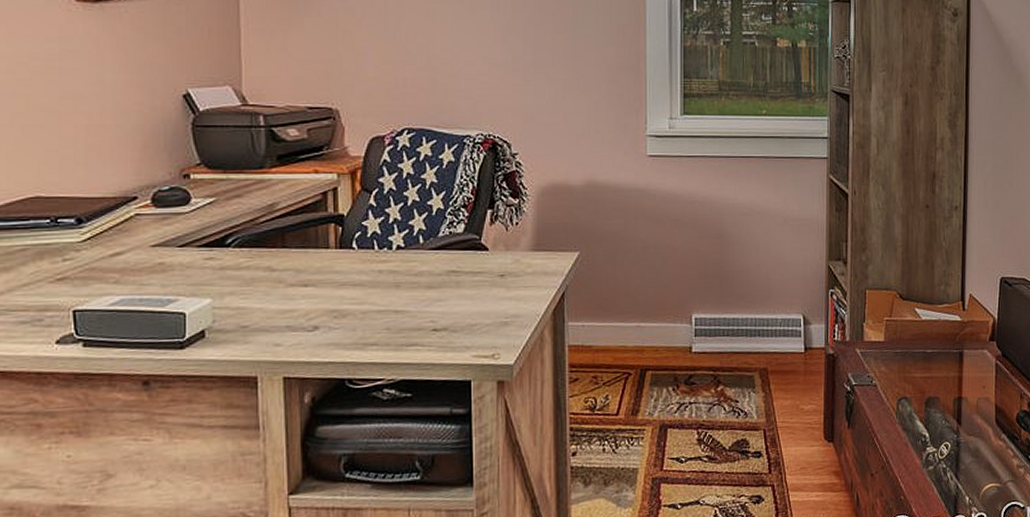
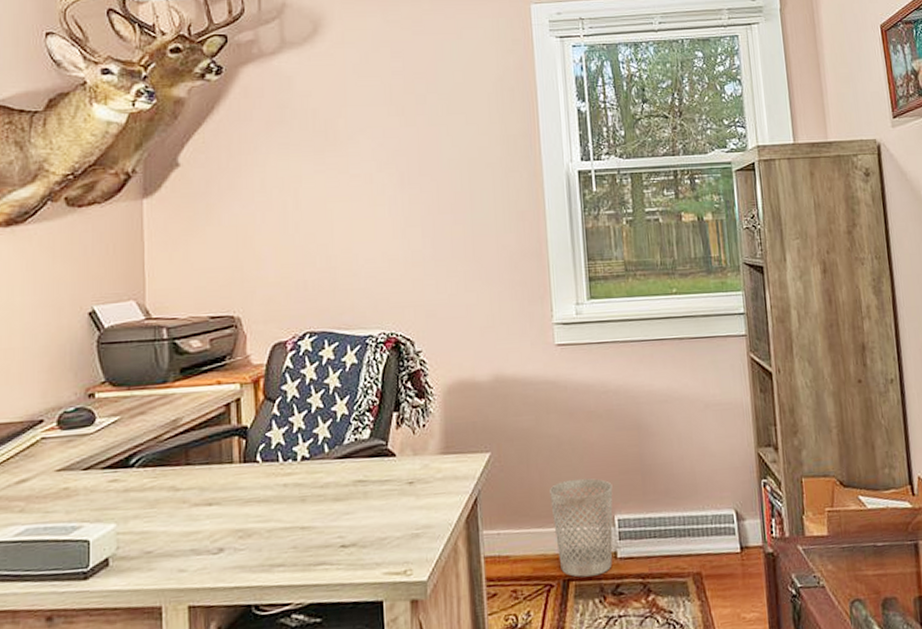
wastebasket: none [633,280,692,368] -> present [550,478,613,578]

